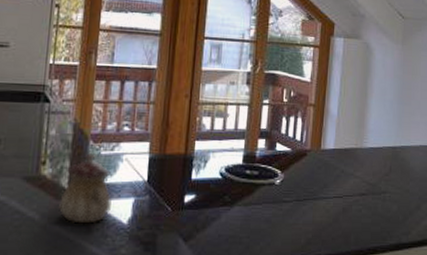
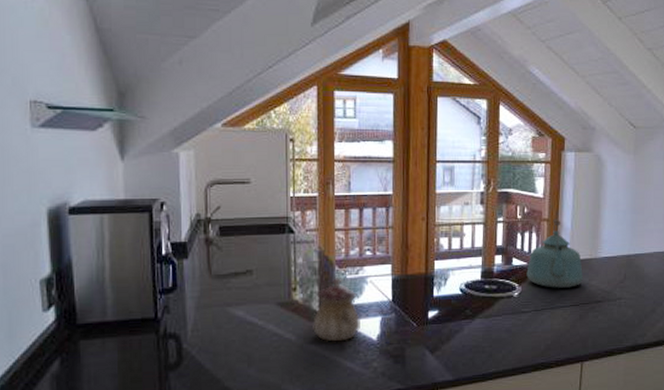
kettle: none [290,103,348,178] -> present [526,218,583,288]

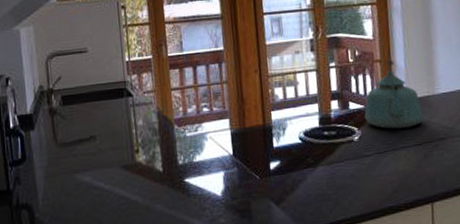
teapot: present [313,278,362,342] -> none [157,136,205,202]

